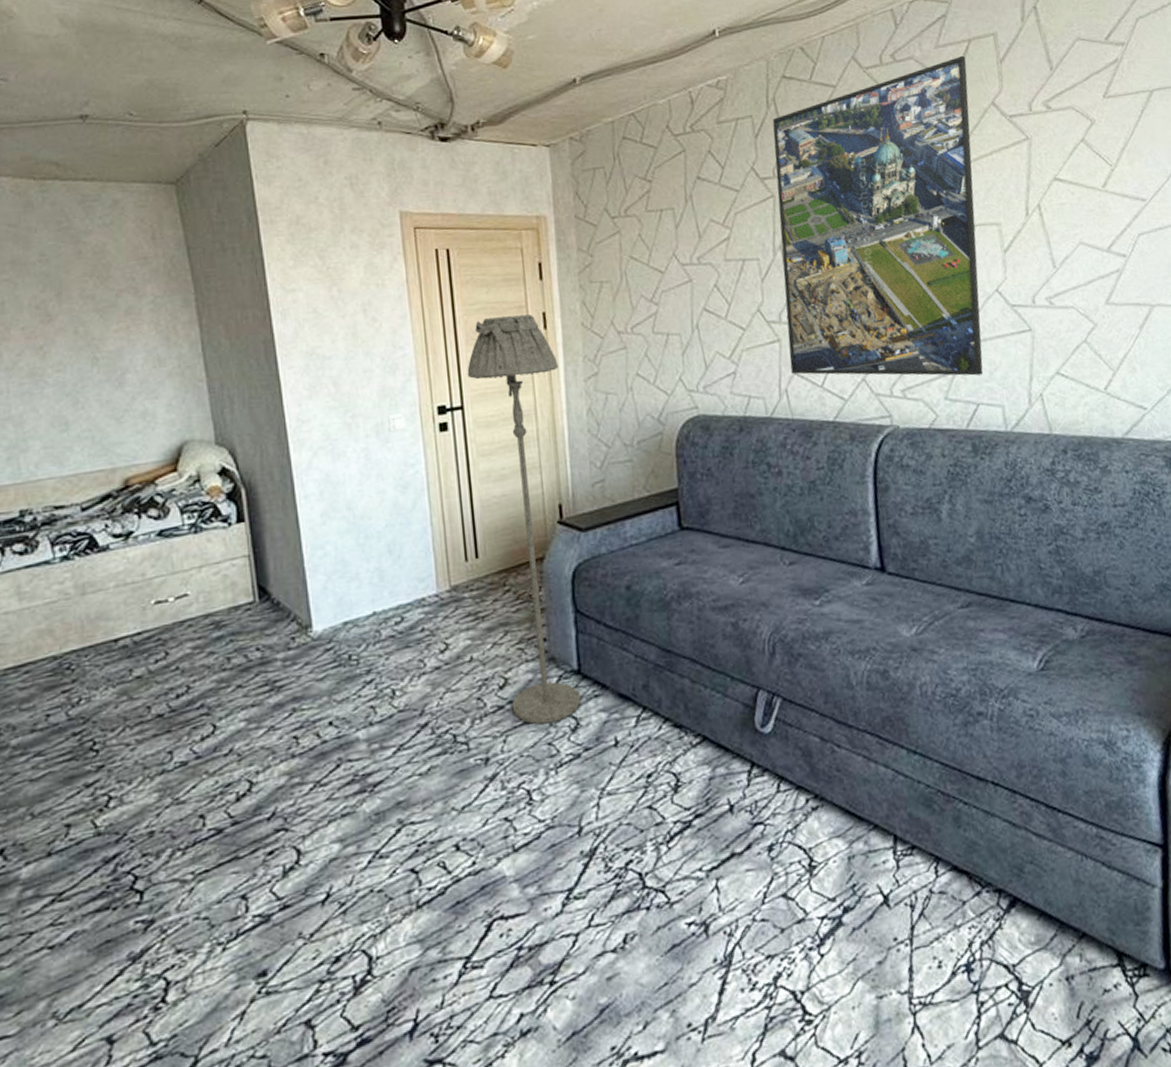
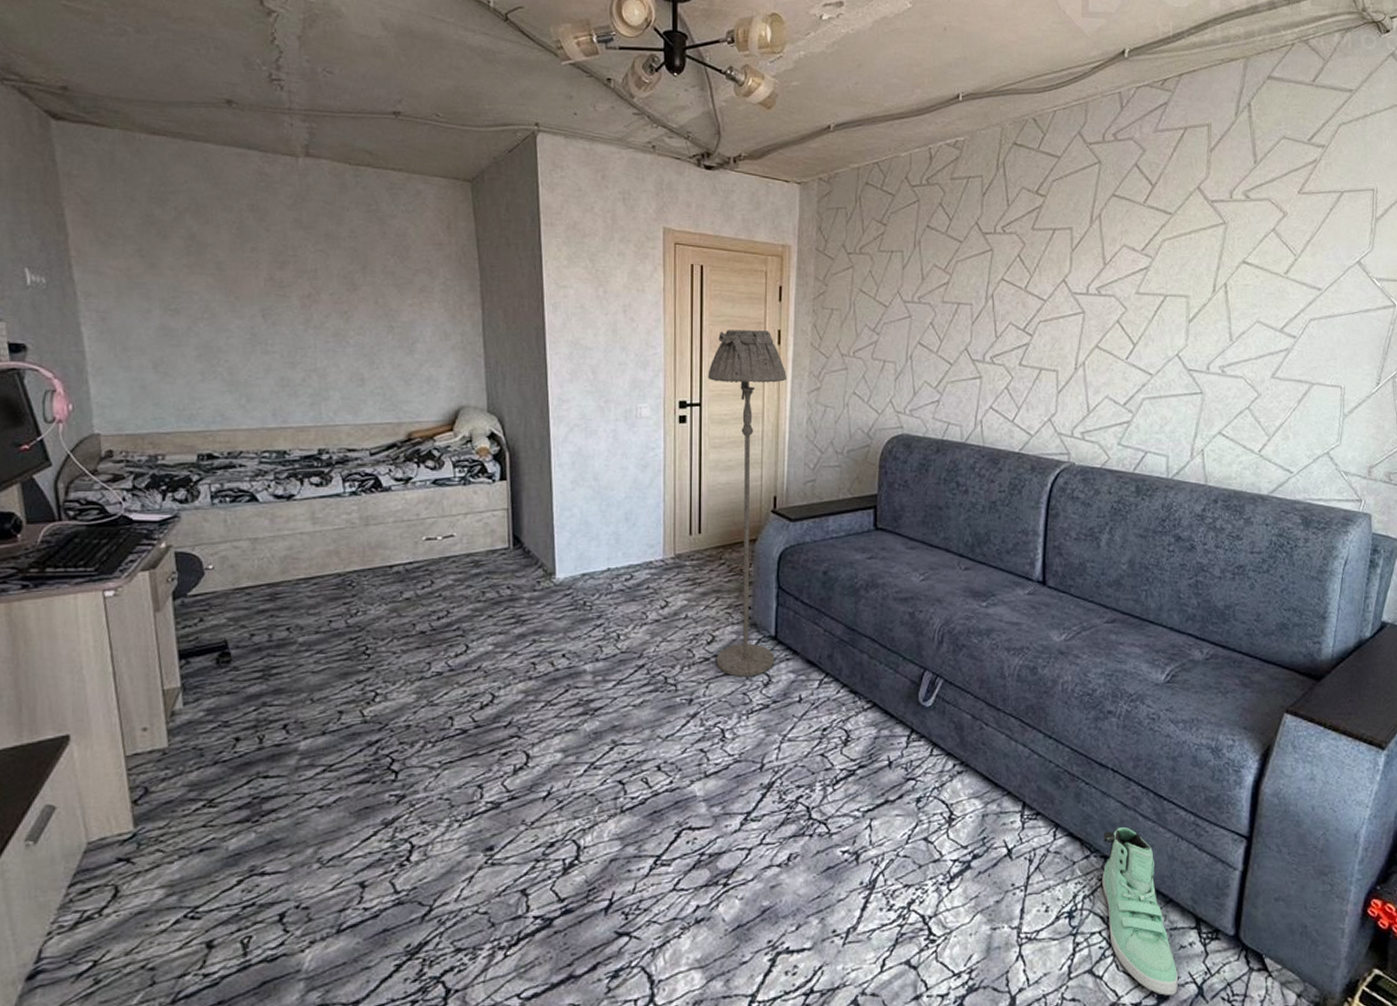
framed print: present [772,55,984,376] -> none [987,141,1180,427]
sneaker: none [993,850,1109,1055] -> present [1102,826,1178,995]

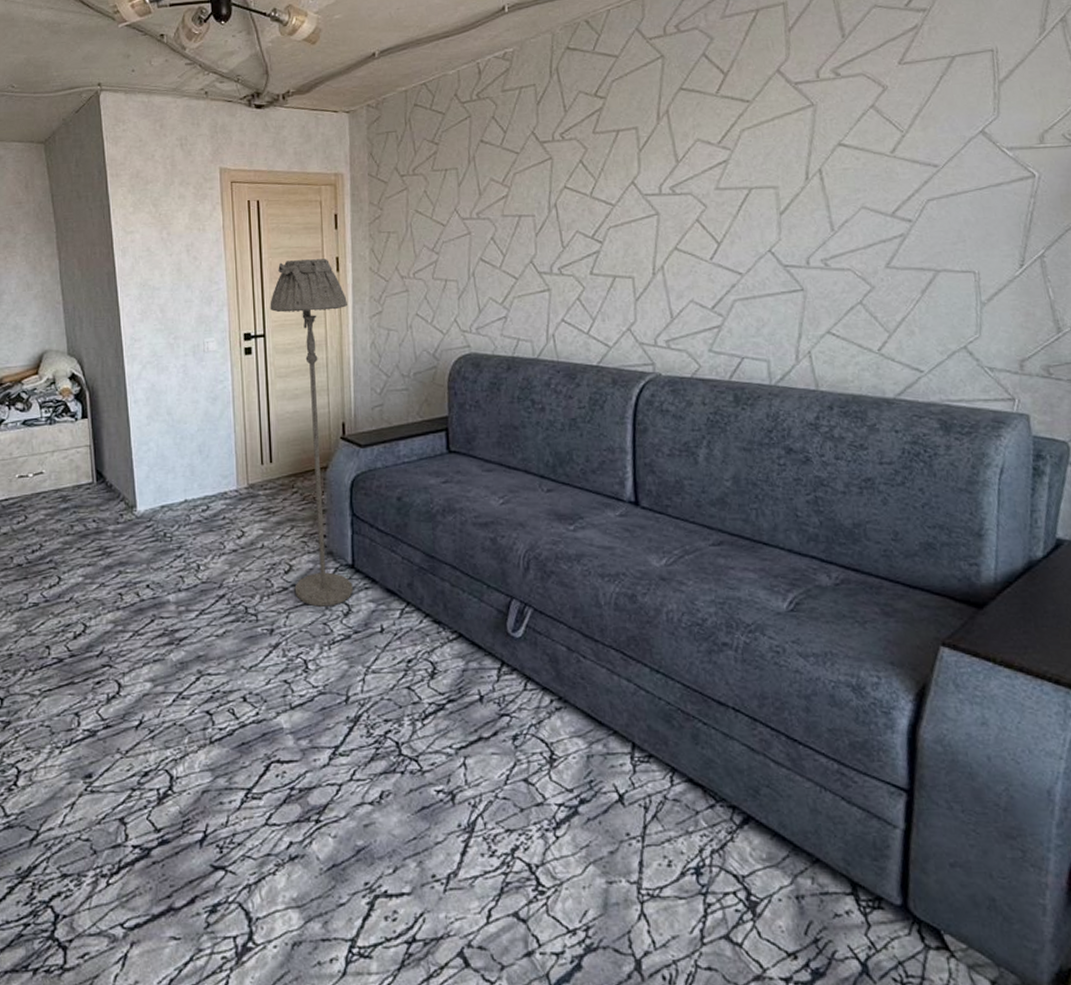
sneaker: present [1102,826,1178,995] -> none [729,773,836,971]

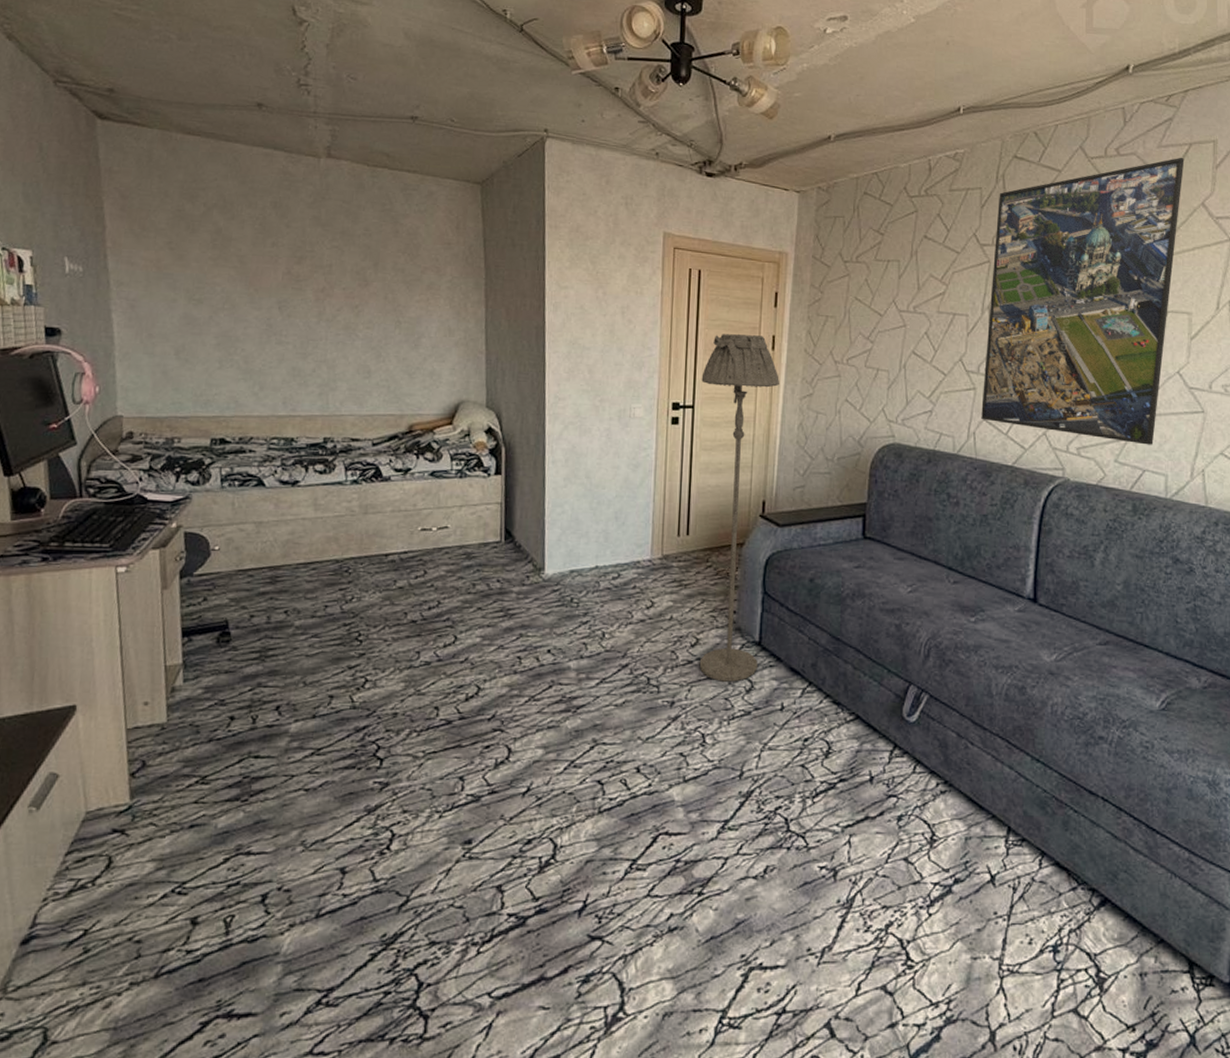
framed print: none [554,25,753,331] -> present [981,157,1185,445]

